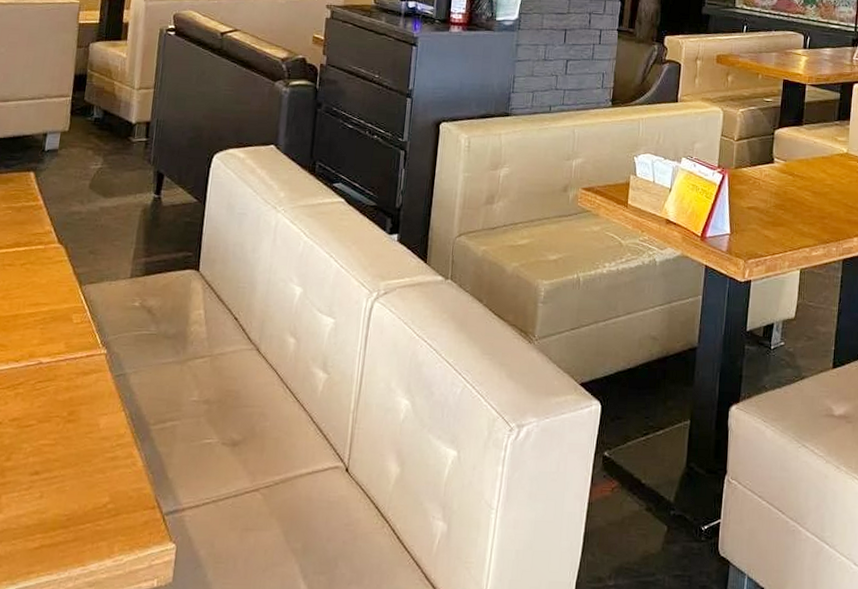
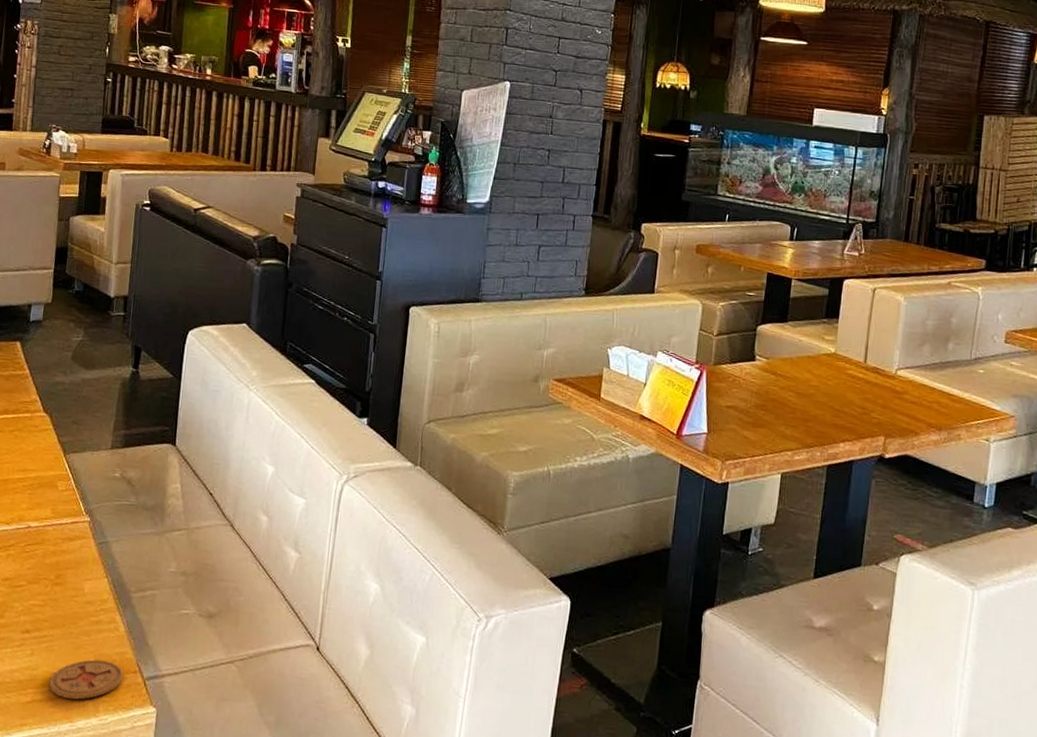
coaster: none [59,497,141,541] -> present [49,659,124,700]

